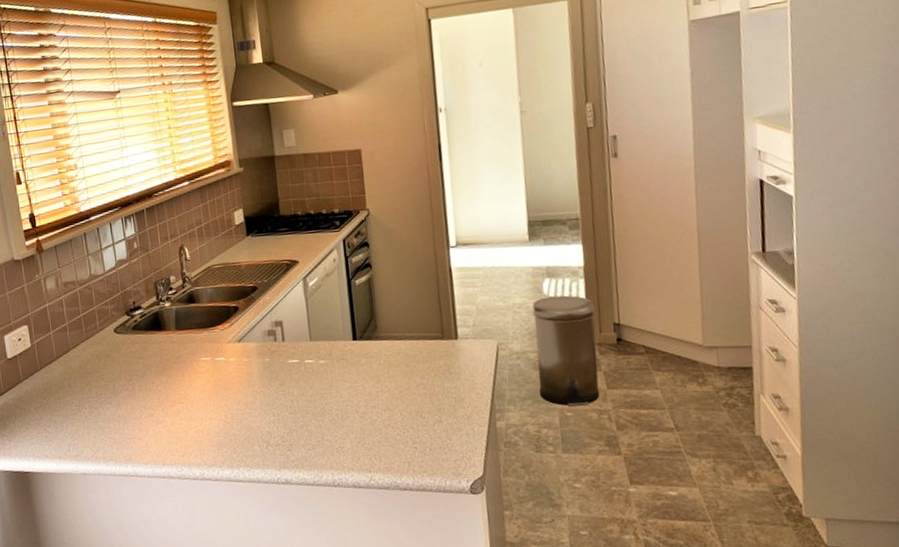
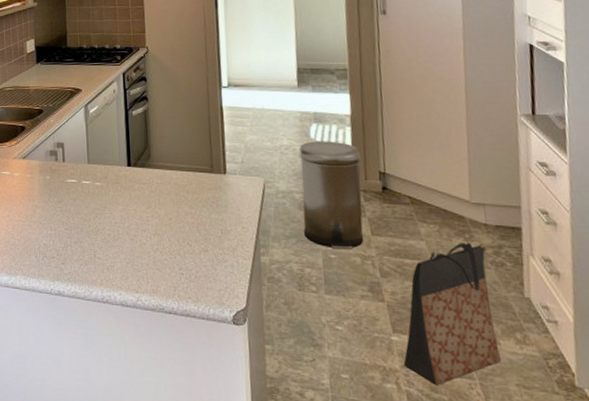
bag: none [641,386,733,532] -> present [403,242,501,386]

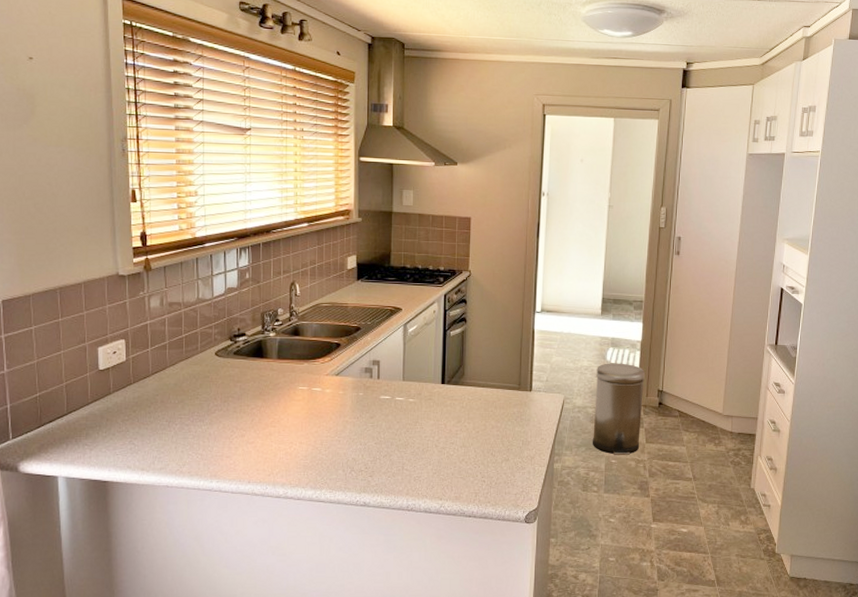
bag: present [403,242,501,386] -> none [658,446,729,561]

